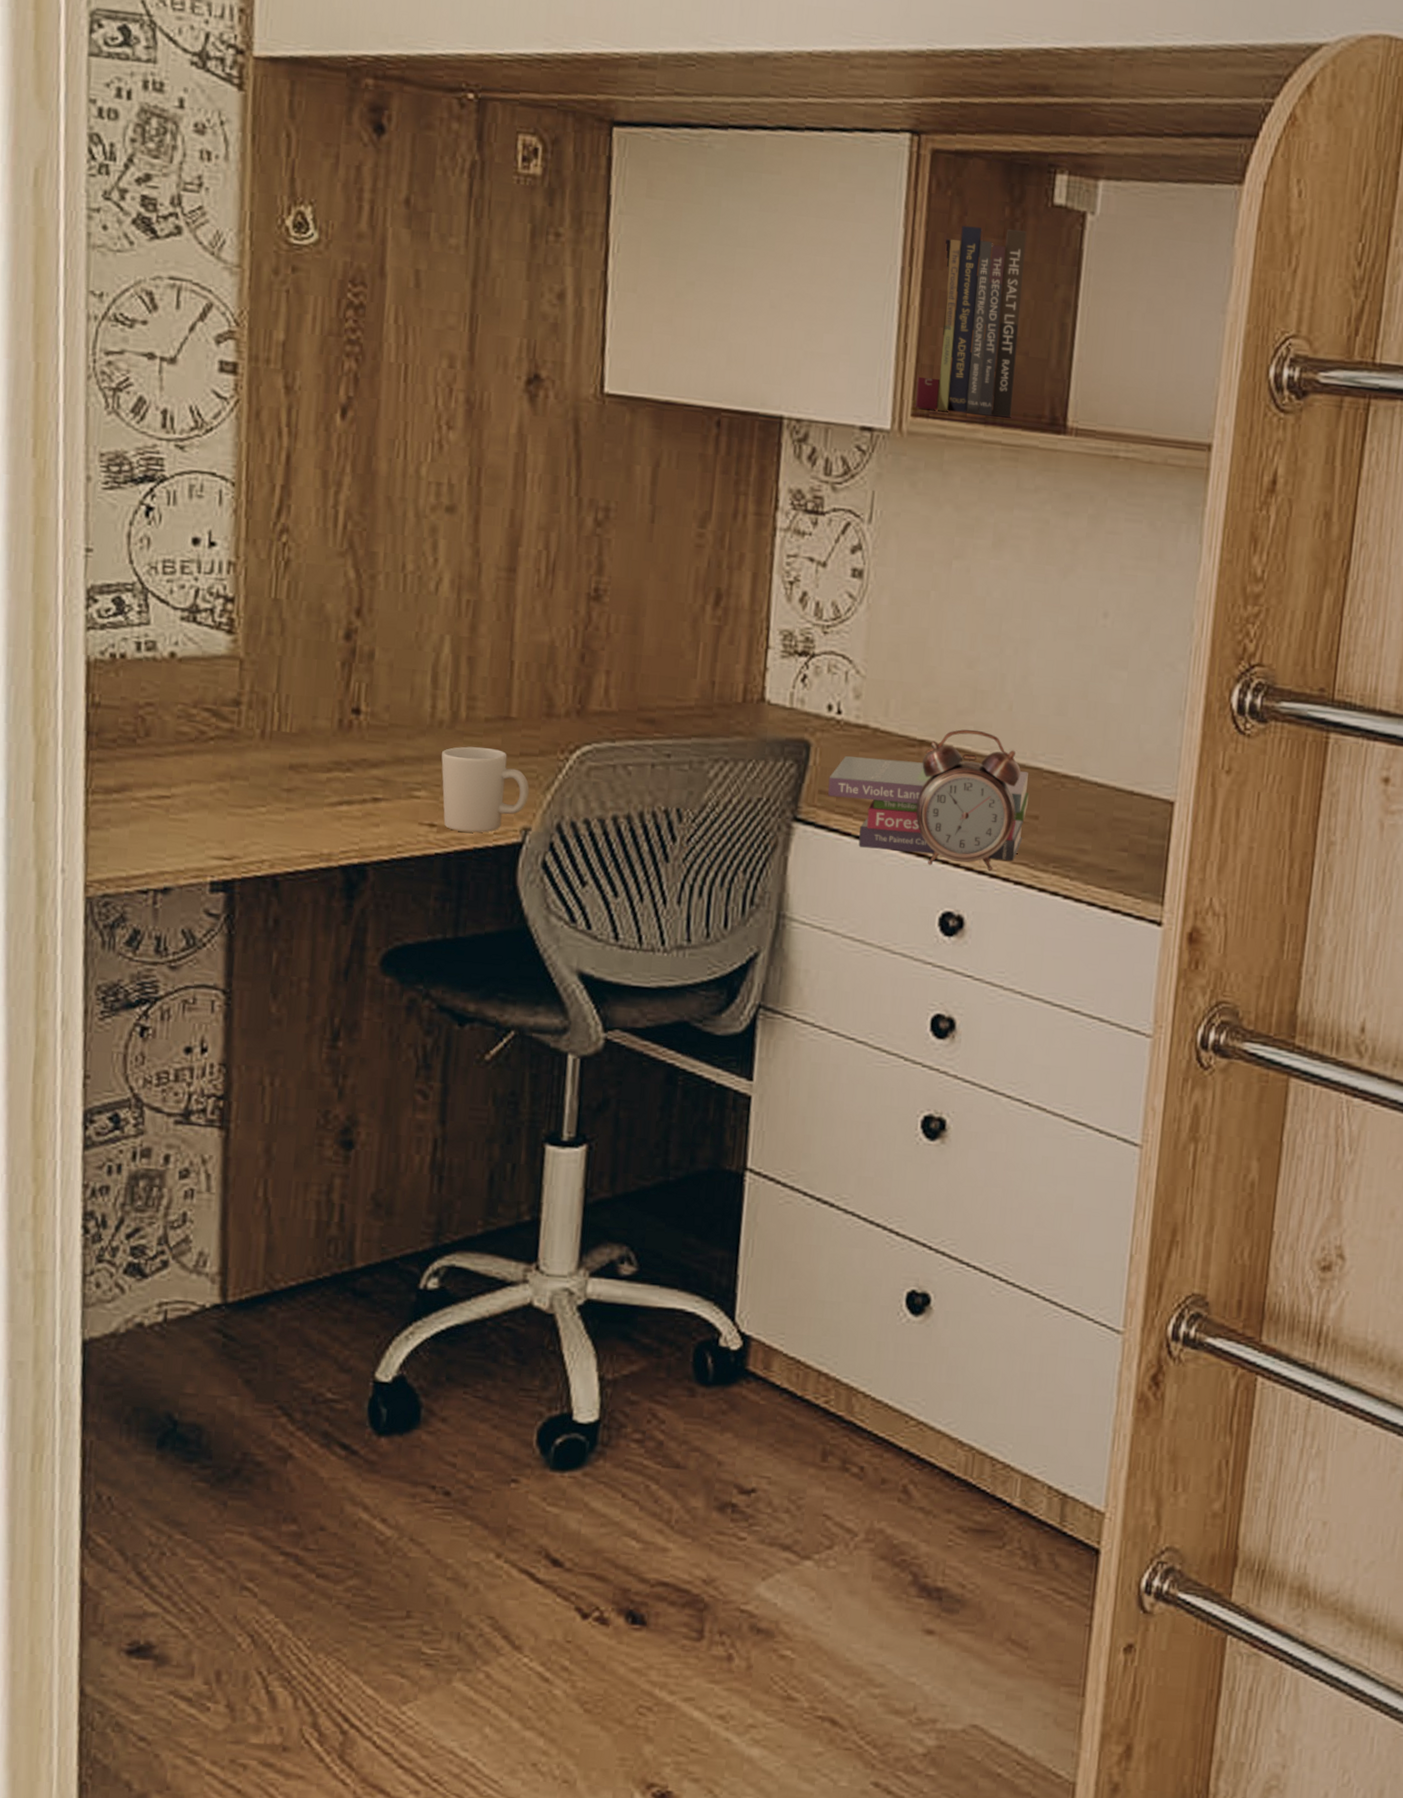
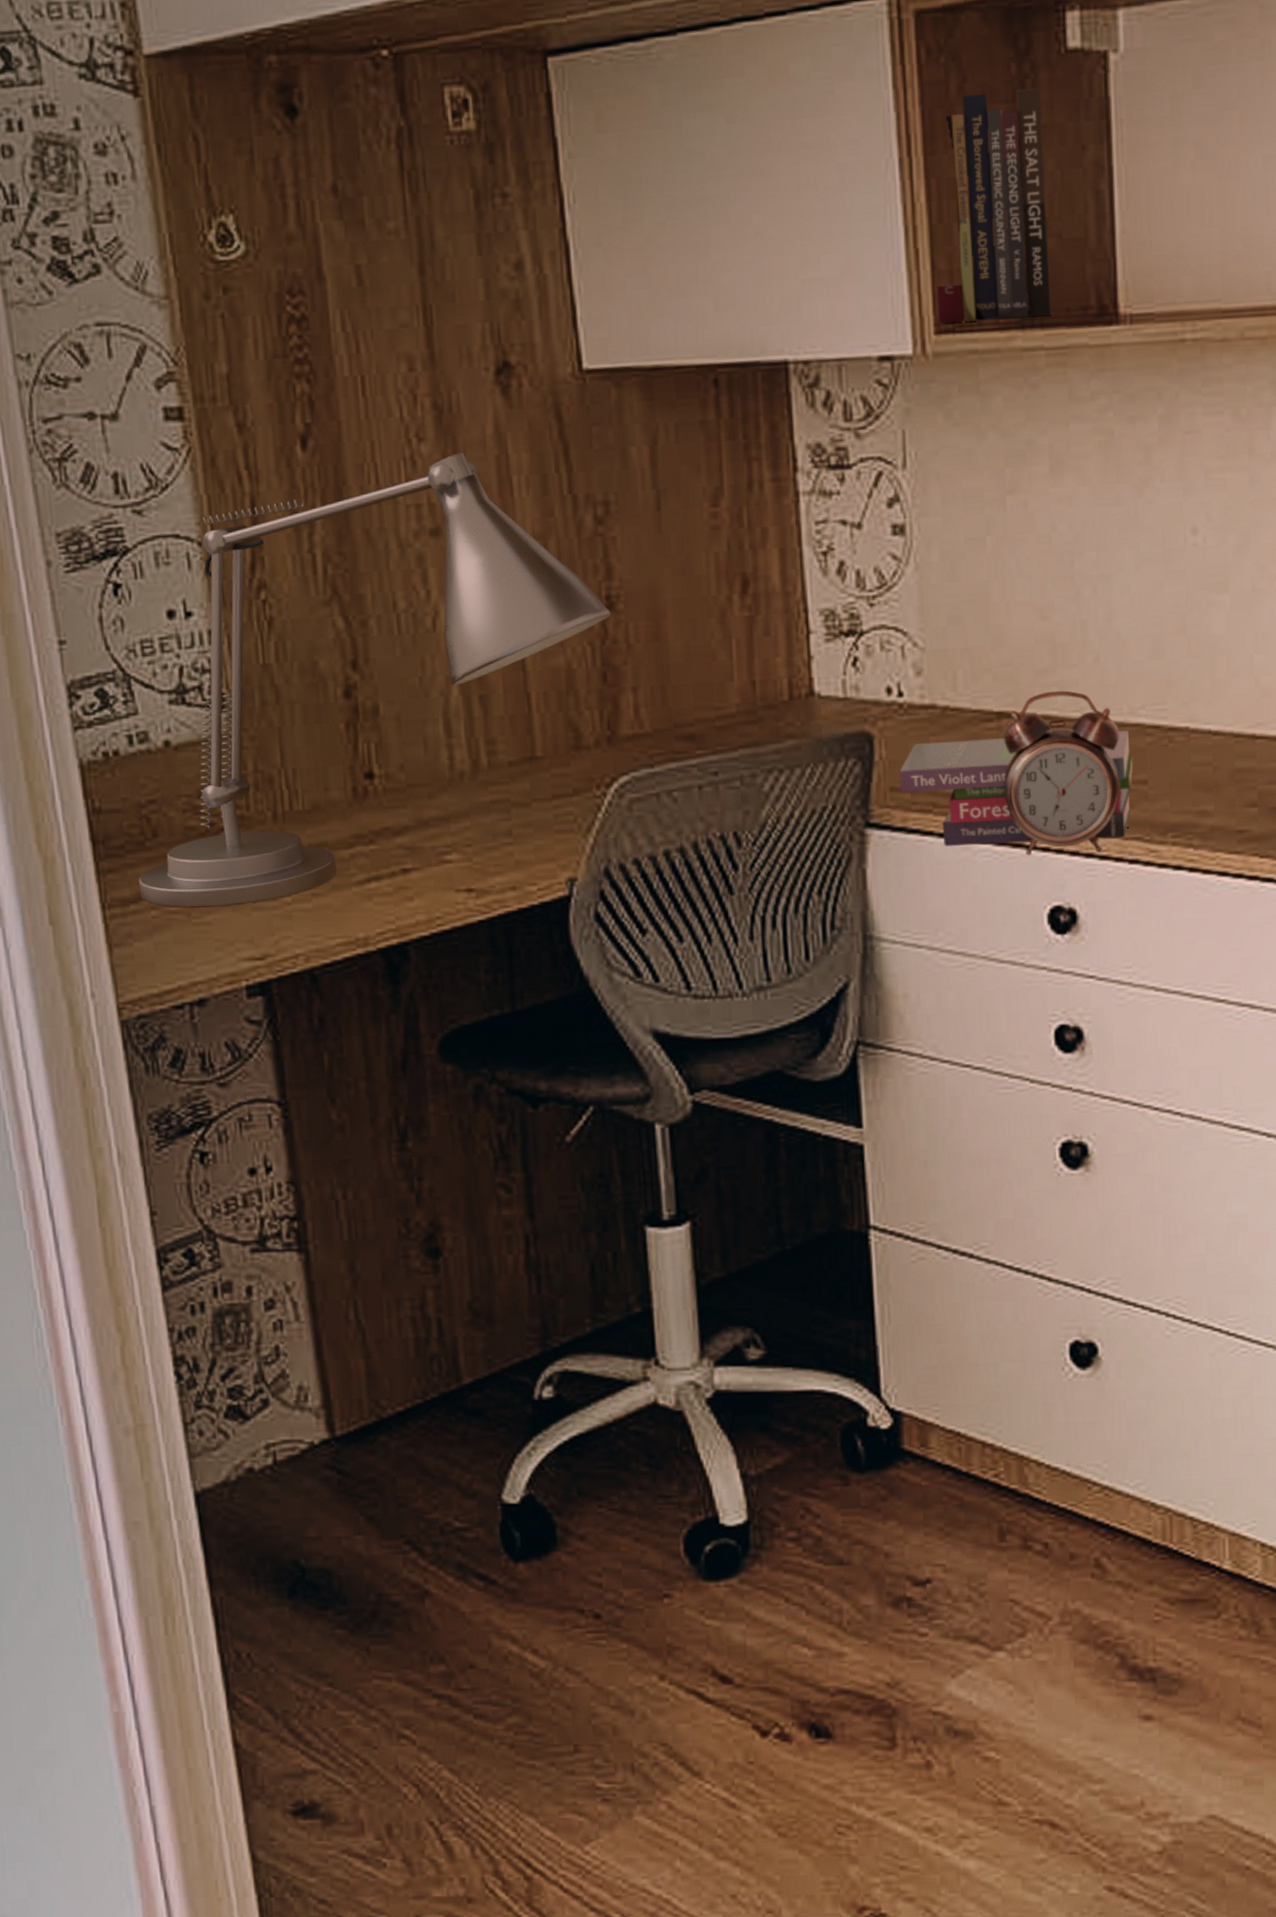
desk lamp: none [124,445,597,809] -> present [138,453,611,909]
mug: present [441,746,530,833] -> none [468,795,569,893]

